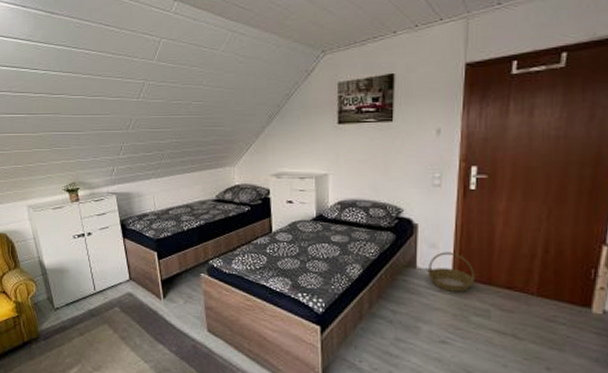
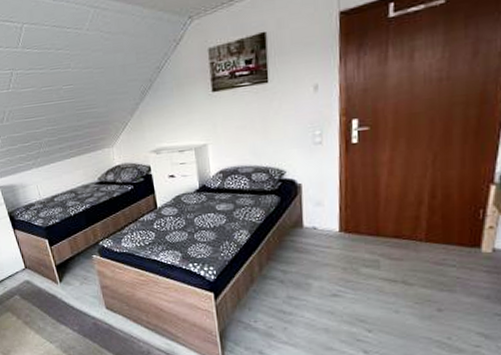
basket: present [427,252,475,292] -> none [314,208,362,247]

